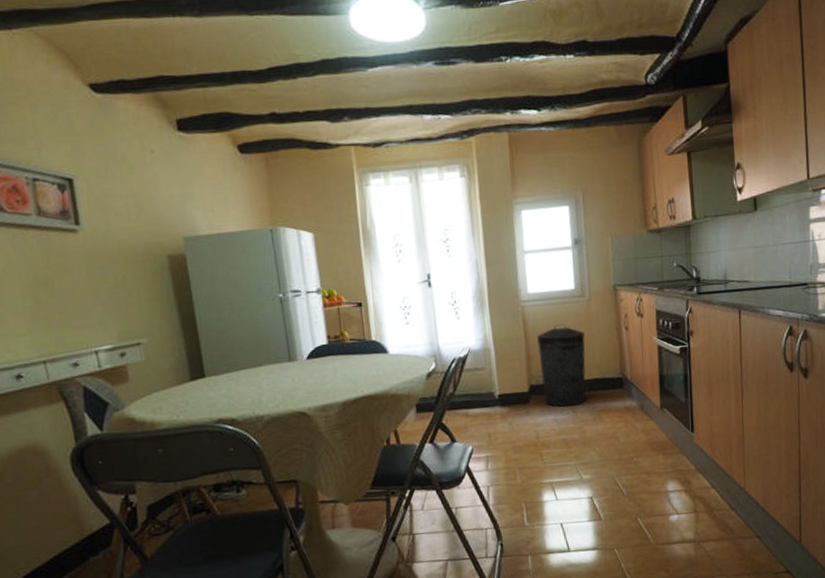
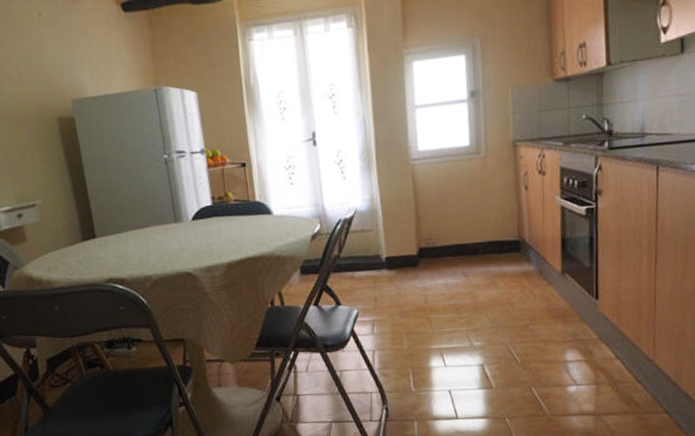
trash can: present [536,324,586,407] -> none [426,183,480,271]

